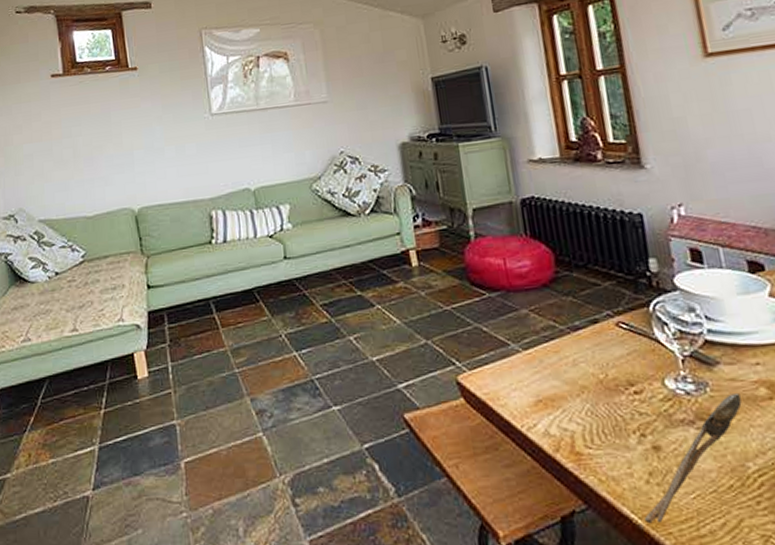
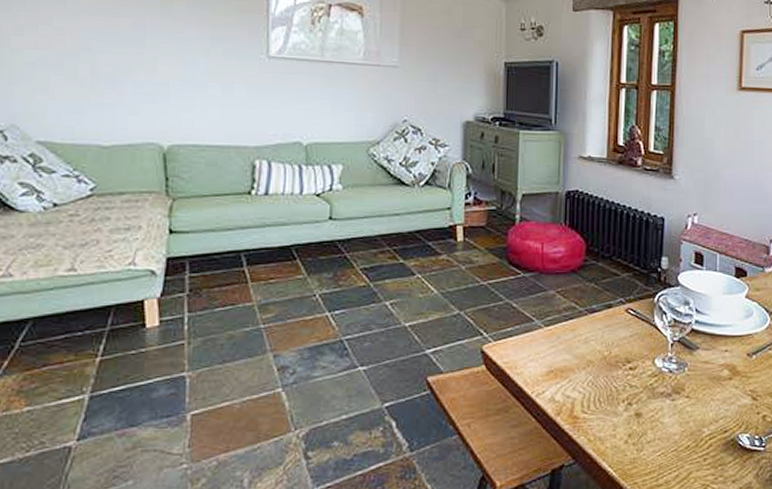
spoon: present [644,394,742,524] -> none [617,374,709,476]

